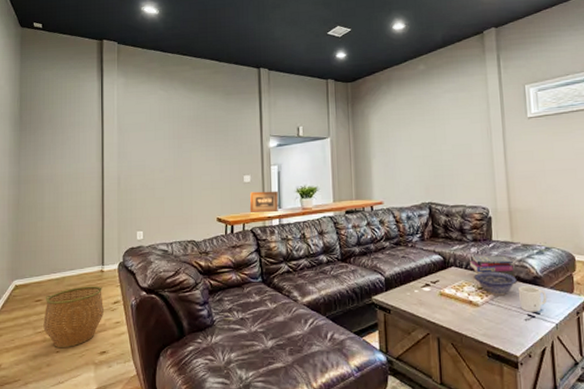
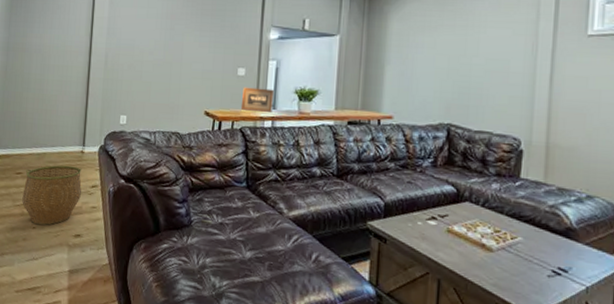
books: present [469,255,515,279] -> none [487,193,543,226]
decorative bowl: present [474,271,517,296] -> none [491,213,544,245]
mug: present [518,286,547,312] -> none [543,236,580,270]

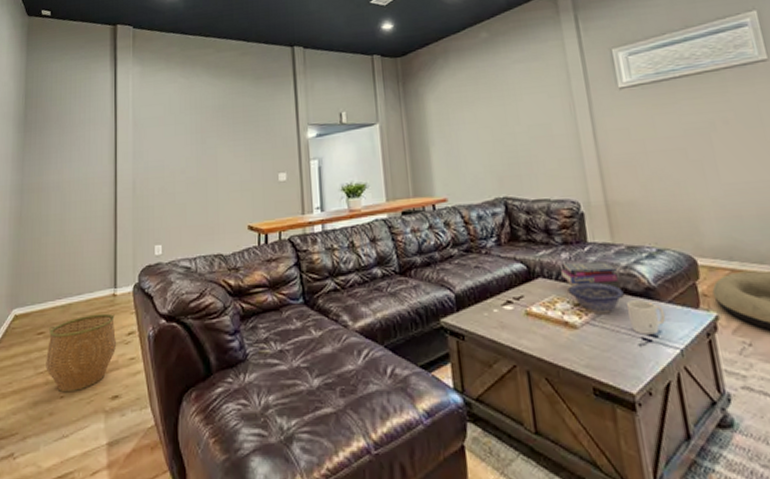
picture frame: present [240,87,275,114] -> none [286,190,321,218]
books: none [487,193,543,226] -> present [560,261,622,291]
decorative bowl: none [491,213,544,245] -> present [567,282,624,315]
mug: none [543,236,580,270] -> present [626,300,666,335]

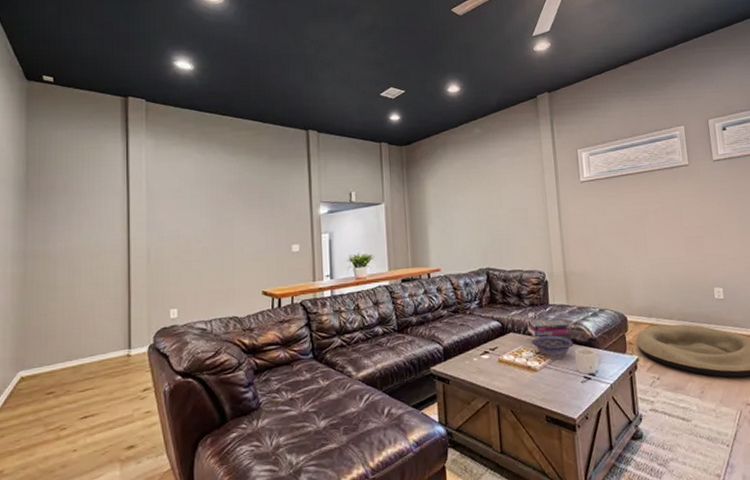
basket: present [46,313,117,393] -> none [57,372,132,447]

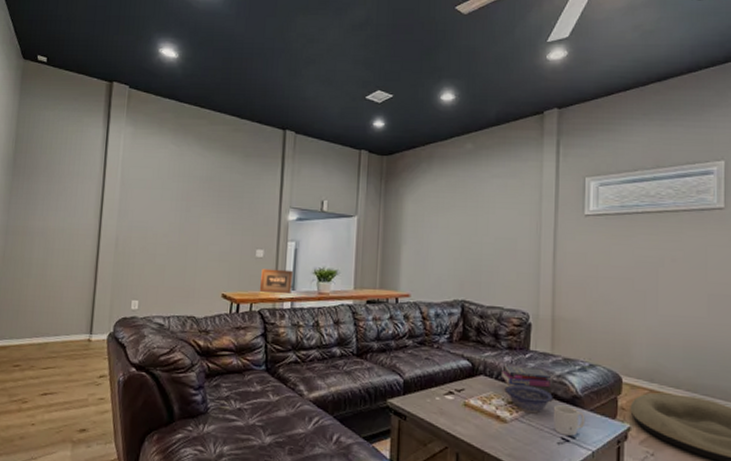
picture frame: none [298,260,331,284] -> present [259,268,294,295]

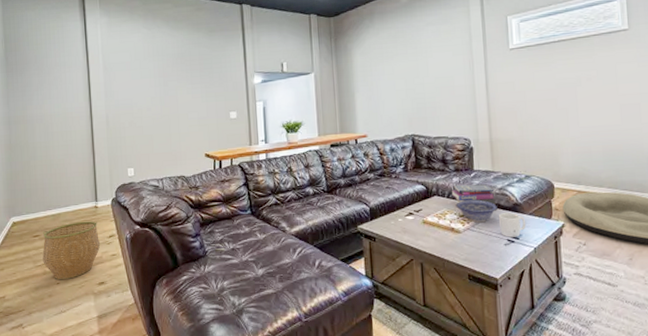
basket: none [19,355,89,422] -> present [42,221,101,280]
picture frame: present [259,268,294,295] -> none [236,126,265,148]

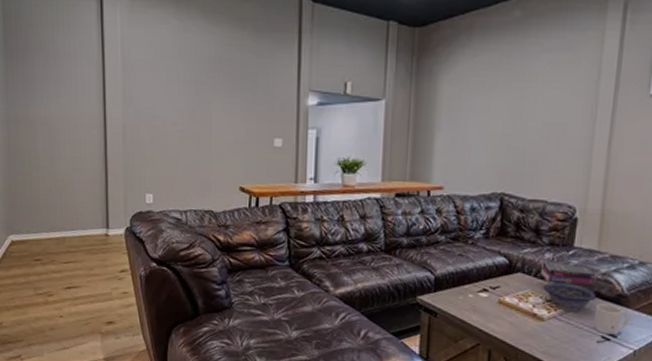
basket: present [42,221,101,280] -> none [44,249,111,314]

